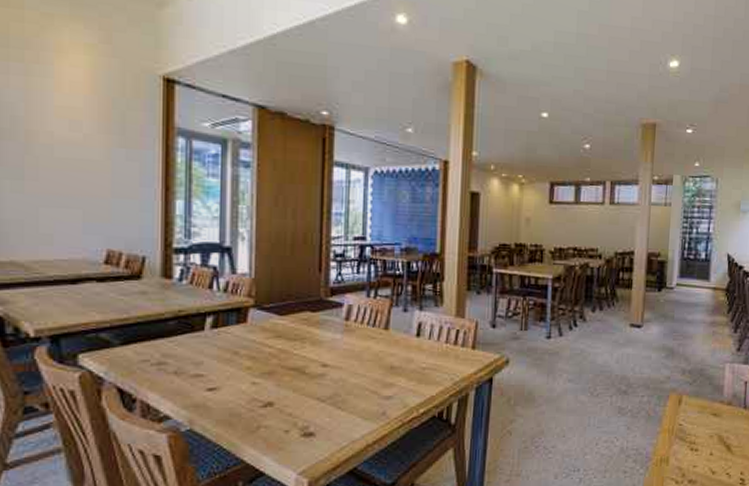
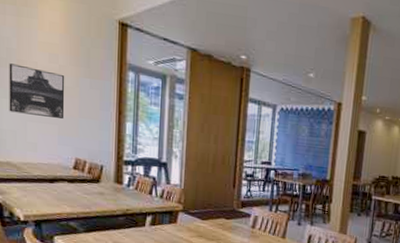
wall art: none [13,135,92,202] -> present [9,63,65,120]

